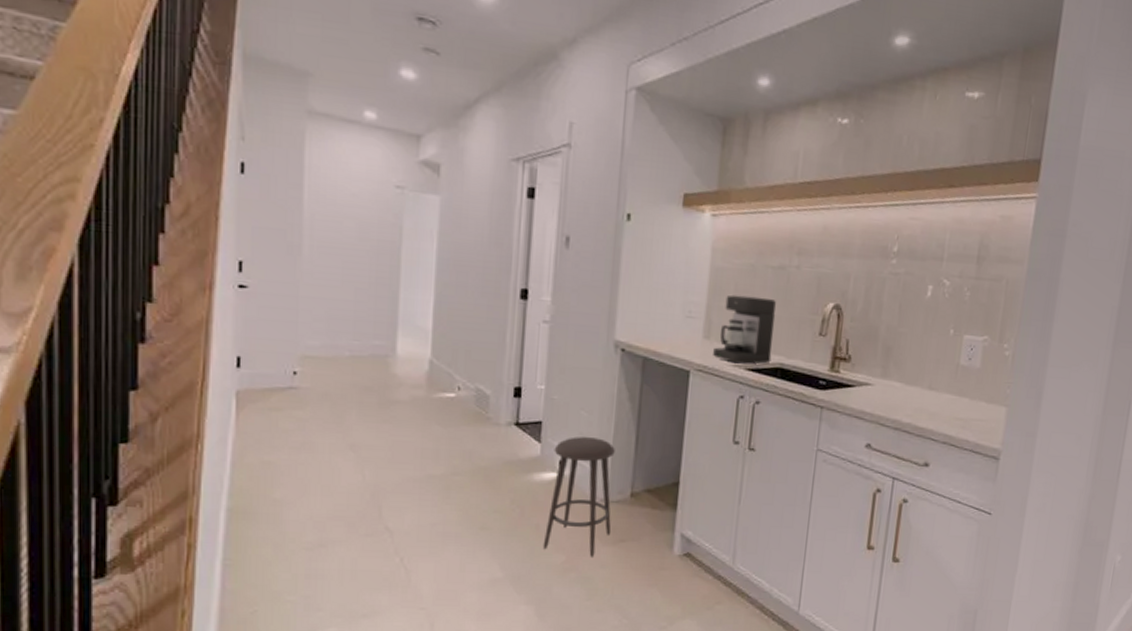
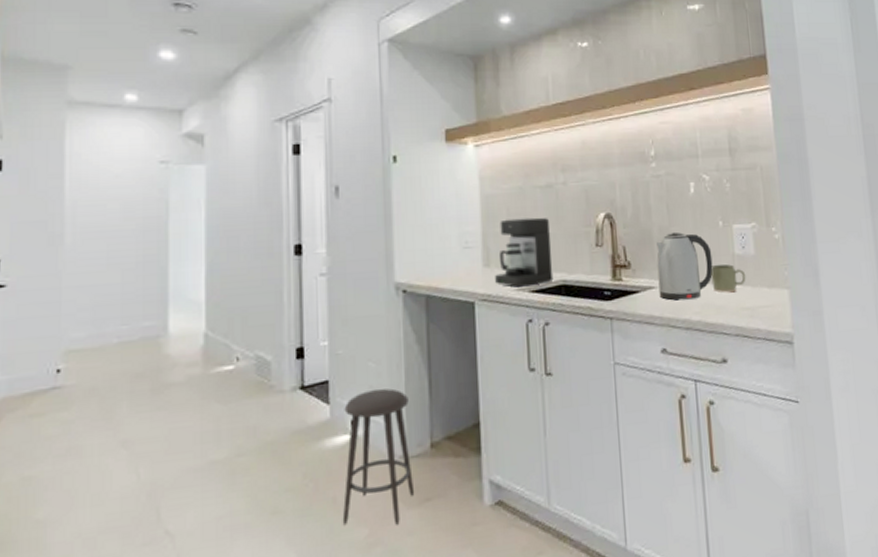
kettle: none [874,333,937,402] -> present [657,232,713,301]
mug: none [929,371,967,402] -> present [711,264,746,293]

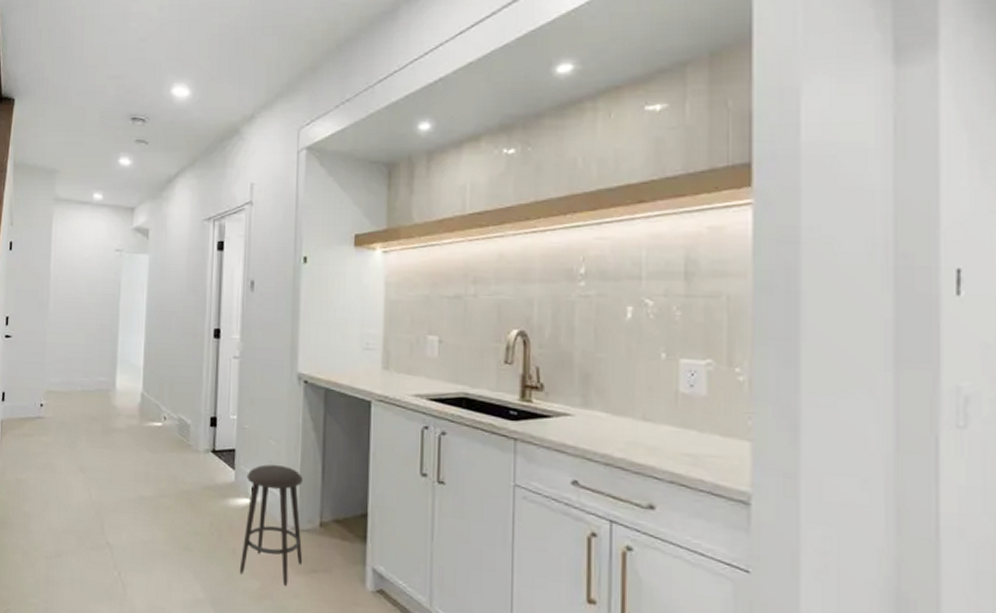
coffee maker: present [495,217,554,287] -> none [393,326,455,394]
kettle: present [657,232,713,301] -> none [575,359,648,434]
mug: present [711,264,746,293] -> none [644,400,692,435]

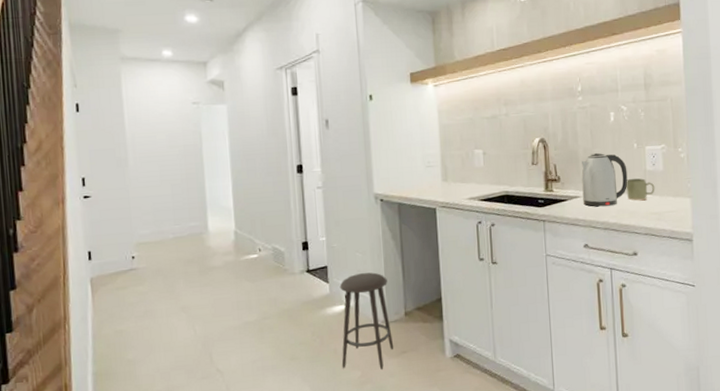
kettle: none [575,359,648,434] -> present [581,153,628,207]
mug: none [644,400,692,435] -> present [626,178,655,201]

